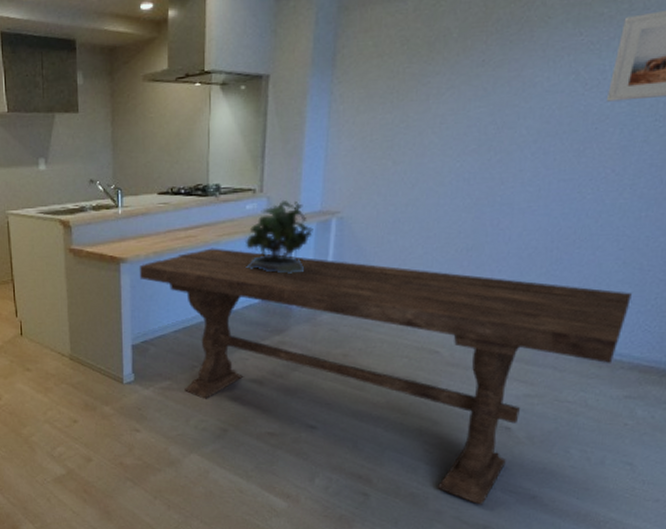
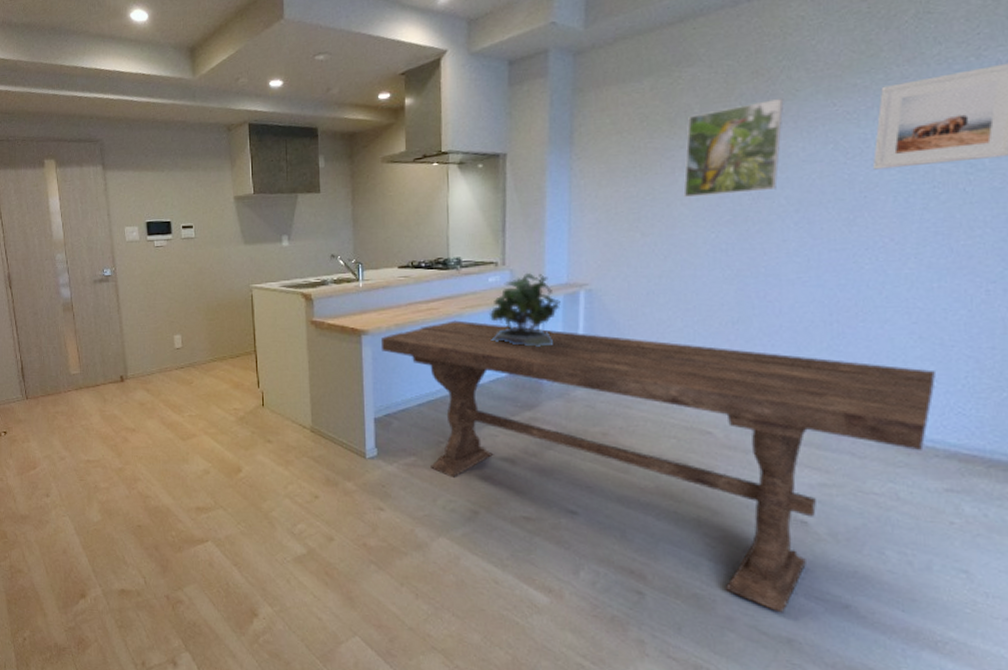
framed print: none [435,24,537,125] -> present [683,97,784,197]

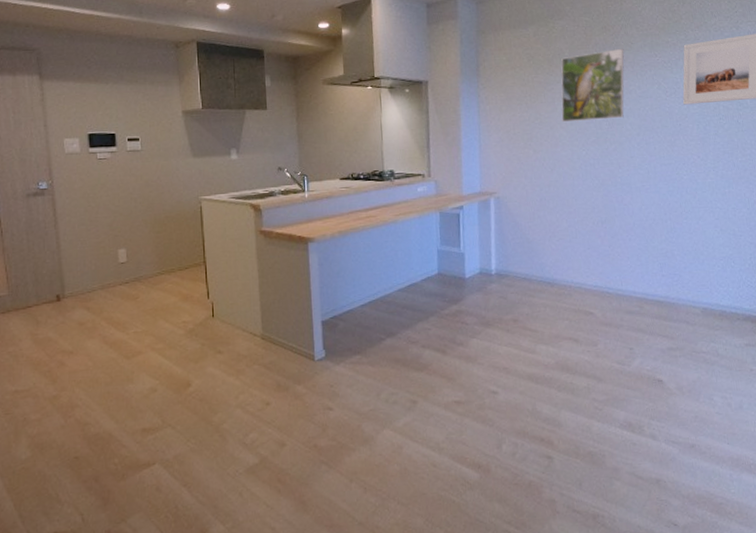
dining table: present [380,320,936,613] -> none [326,226,733,459]
potted plant: present [488,271,561,347] -> none [419,181,476,248]

